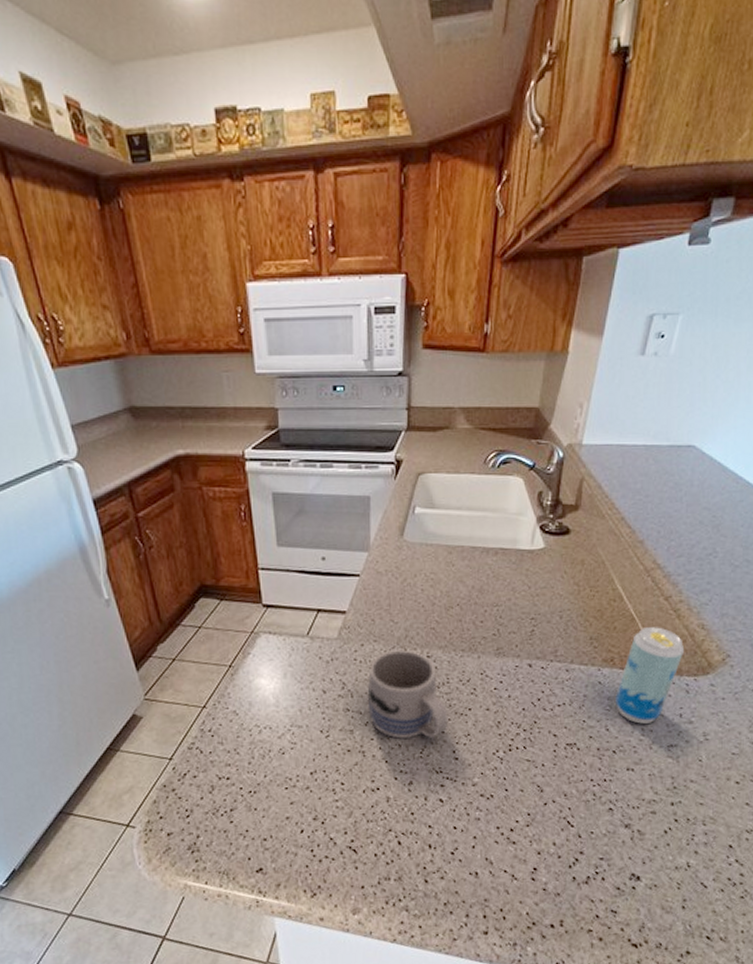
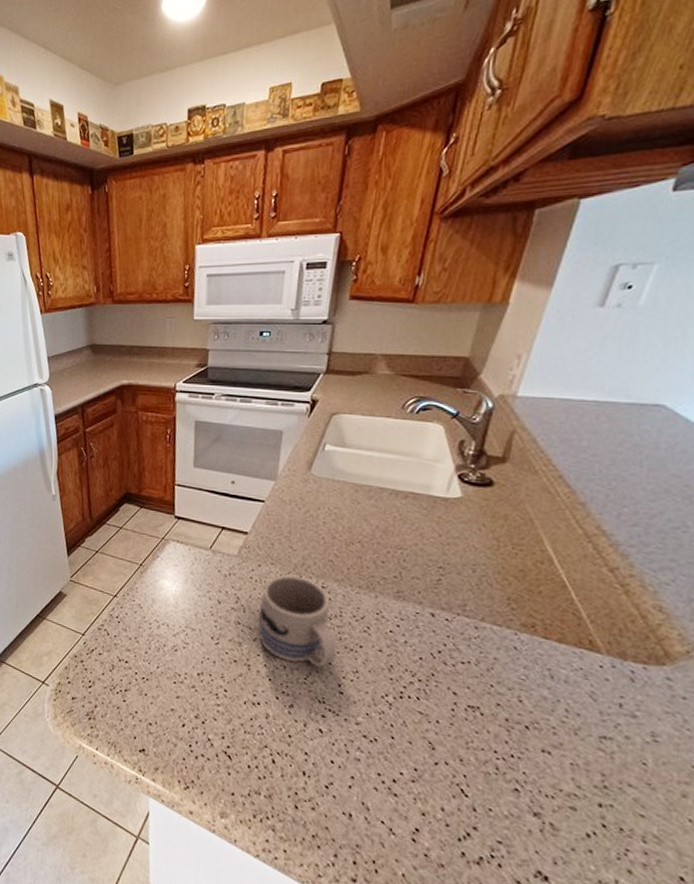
beverage can: present [616,627,685,724] -> none [533,597,633,706]

